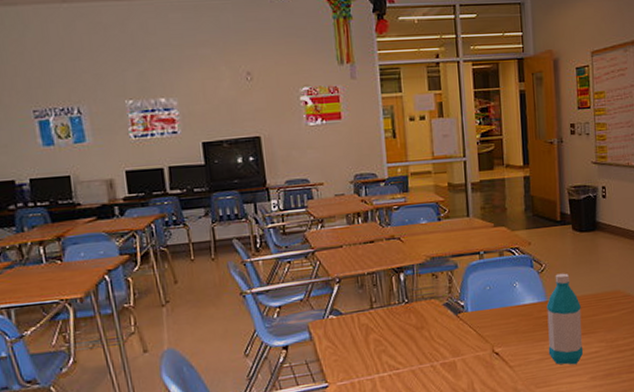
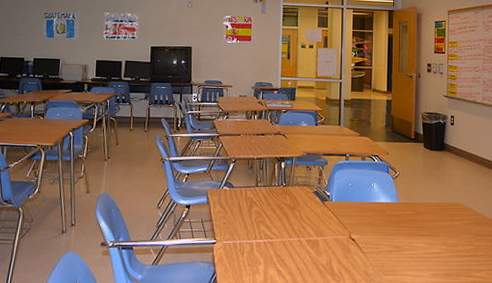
water bottle: present [546,273,584,365] -> none [397,181,427,261]

